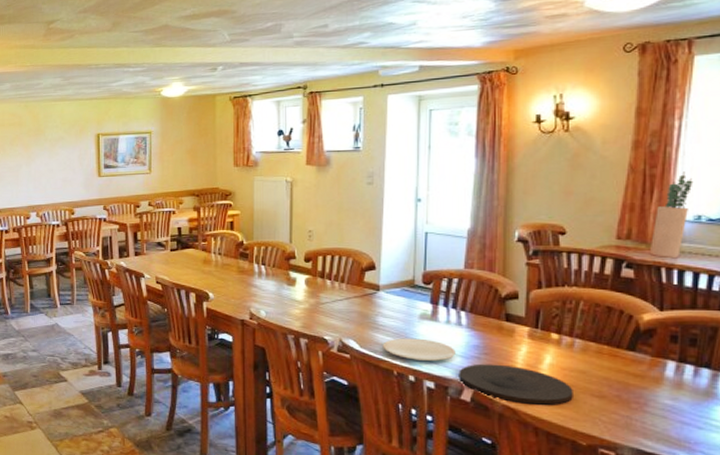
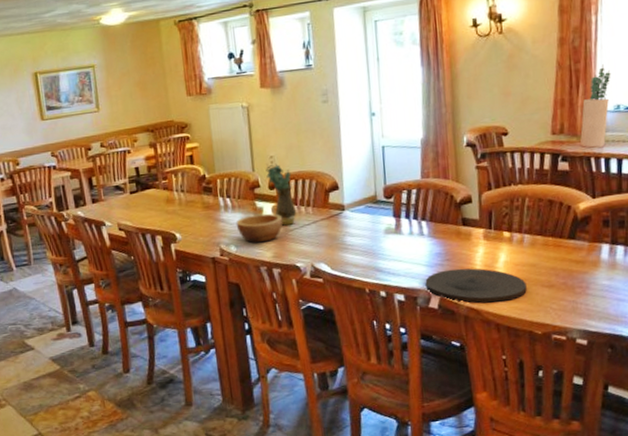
bowl: none [268,284,315,312] -> present [236,213,283,243]
vase: none [303,236,330,298] -> present [266,163,297,226]
plate: present [382,338,456,361] -> none [353,253,421,276]

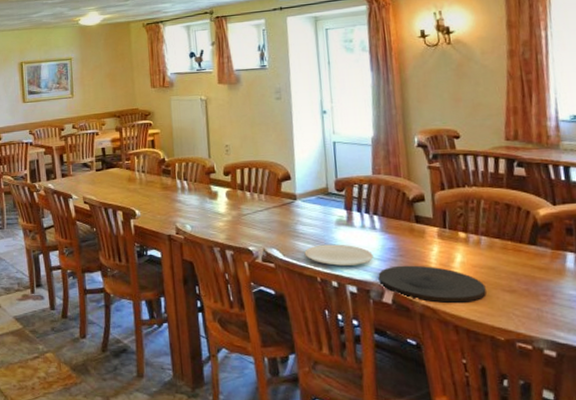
bowl: present [236,213,283,243] -> none [192,197,237,225]
vase: present [266,163,297,226] -> none [221,151,250,210]
plate: none [353,253,421,276] -> present [304,244,373,266]
vase: present [579,64,611,149] -> none [535,76,565,157]

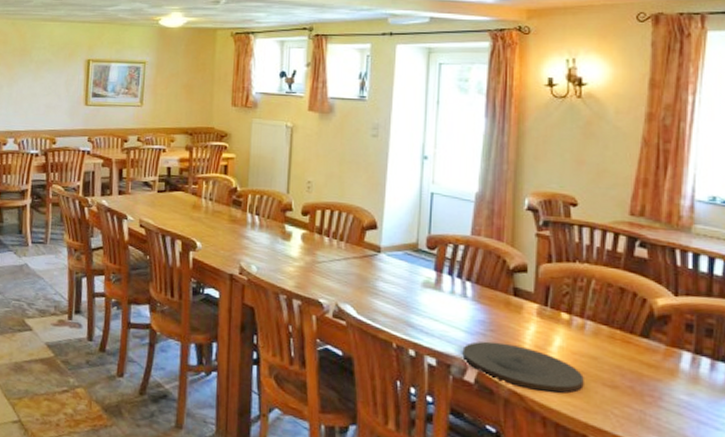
plate: present [304,244,373,266] -> none [382,306,460,335]

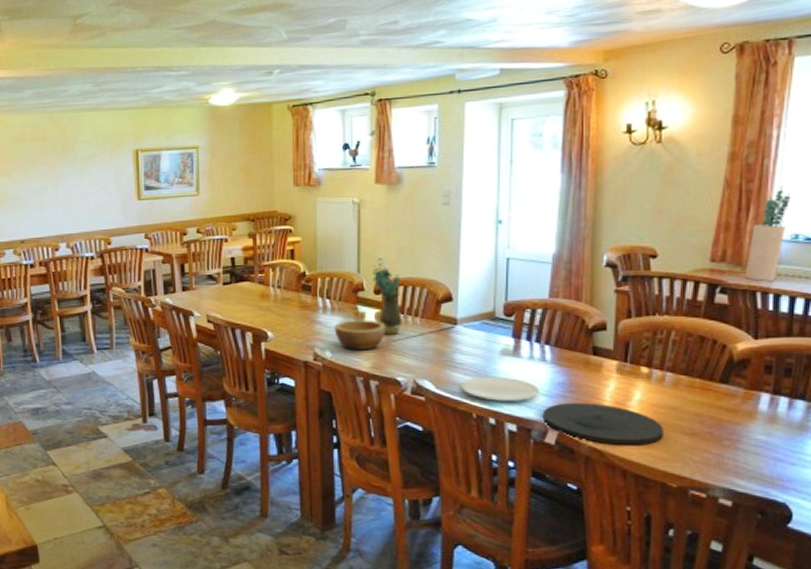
bowl: none [261,238,312,270] -> present [334,319,386,351]
vase: none [301,187,328,257] -> present [372,265,403,335]
plate: none [382,306,460,335] -> present [460,376,539,401]
vase: none [663,149,708,241] -> present [744,186,791,282]

